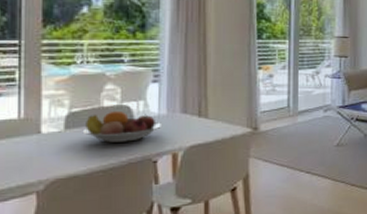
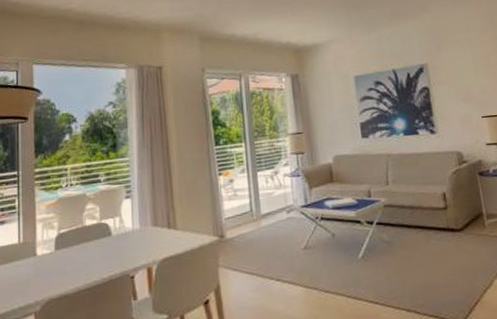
fruit bowl: present [82,110,163,143] -> none [69,228,137,261]

